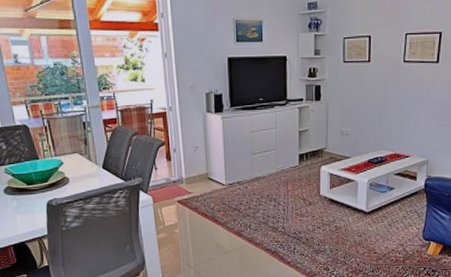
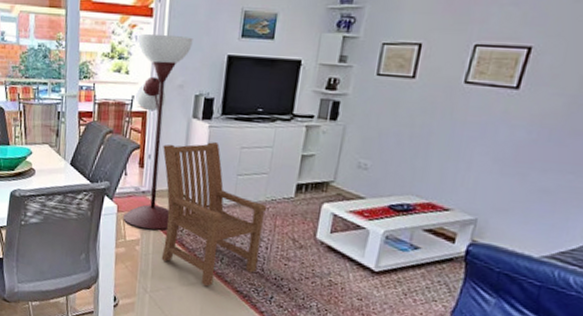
floor lamp: none [147,44,201,213] -> present [123,34,193,230]
armchair: none [185,130,280,252] -> present [161,142,268,287]

